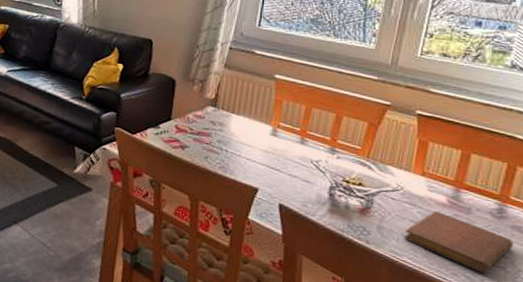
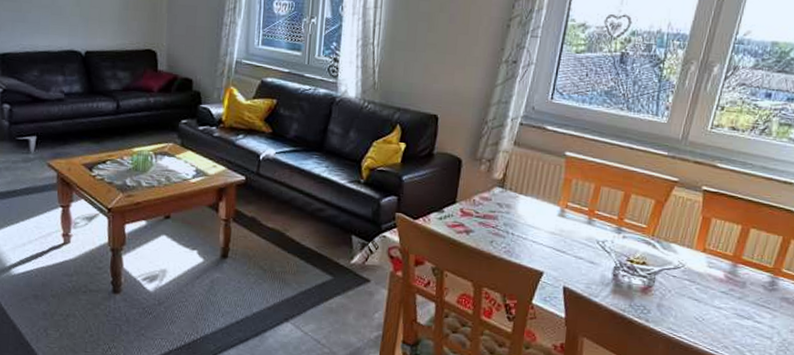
notebook: present [403,211,514,274] -> none [681,287,781,345]

